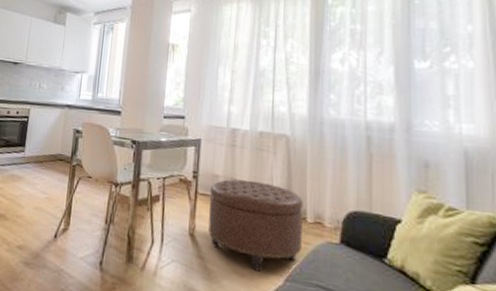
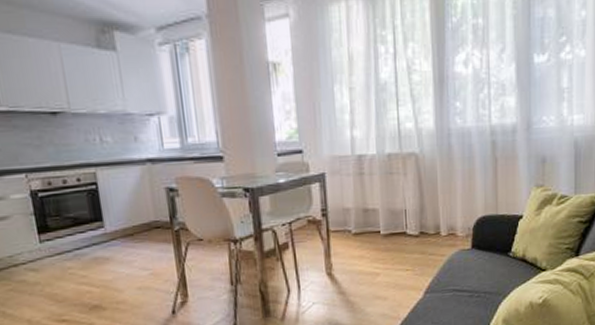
ottoman: present [208,179,303,272] -> none [342,206,438,292]

